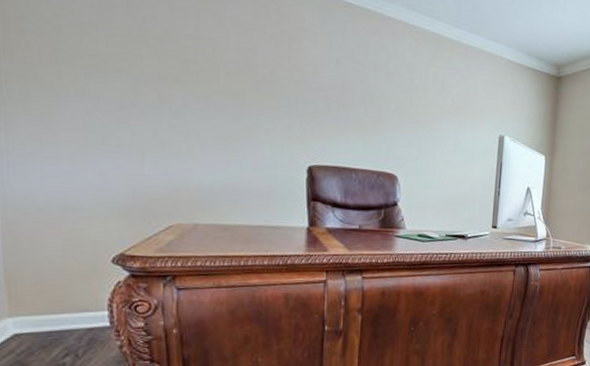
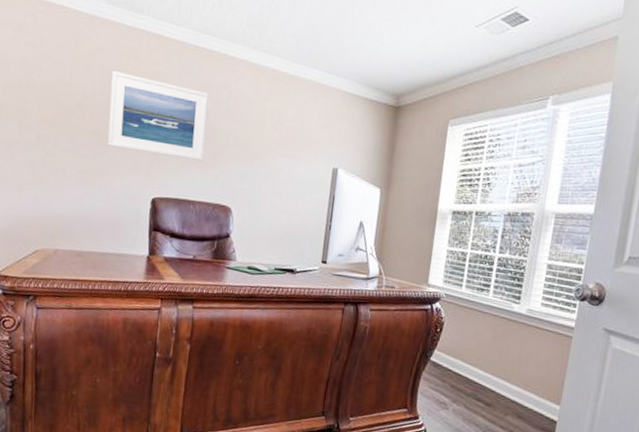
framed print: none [249,25,365,127] -> present [107,71,209,161]

